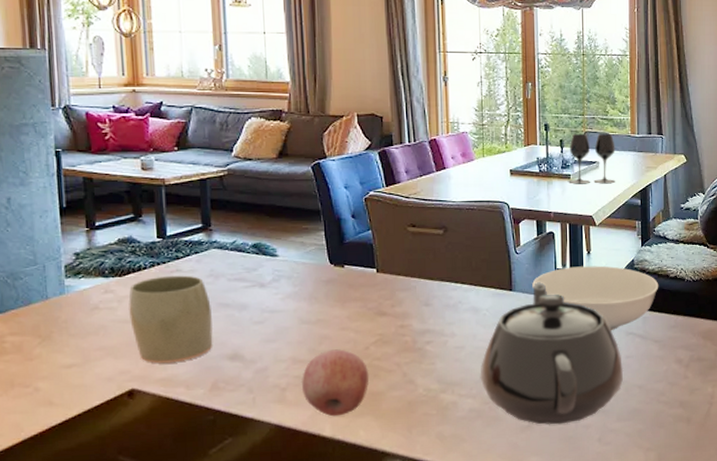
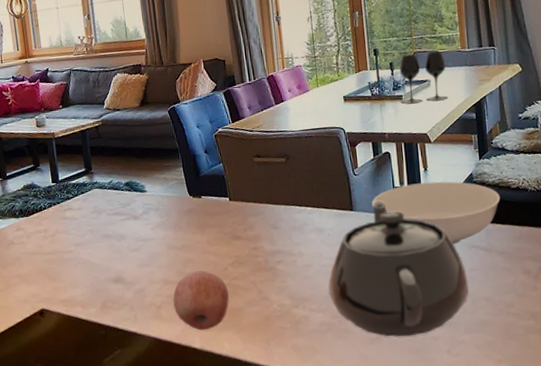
mug: present [128,275,213,364] -> none [34,212,101,288]

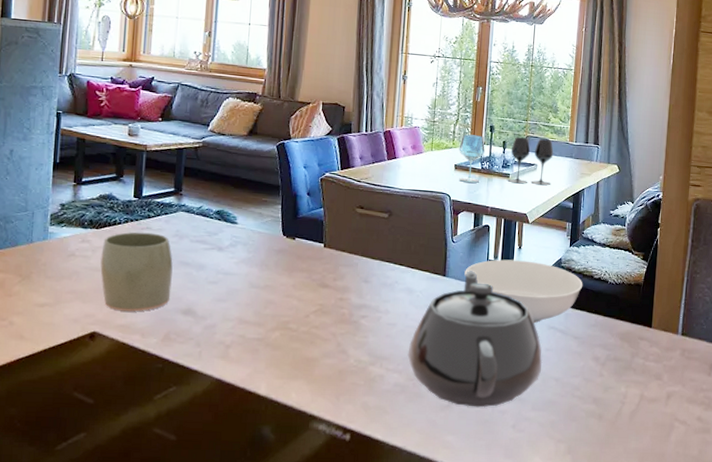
mug: none [34,212,101,288] -> present [100,232,173,312]
fruit: present [172,271,230,331] -> none [243,314,307,377]
wine glass: none [345,61,372,113] -> present [459,134,485,184]

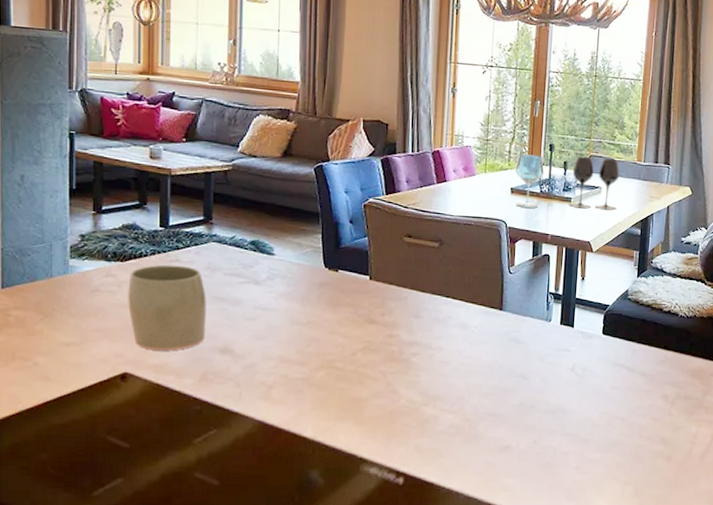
teapot: present [407,271,543,408] -> none [463,304,608,449]
bowl: present [464,259,583,323] -> none [523,291,652,359]

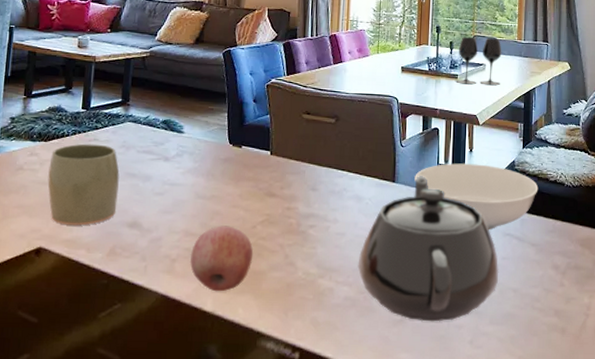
fruit: none [287,352,354,419] -> present [189,225,254,292]
teapot: none [463,304,608,449] -> present [357,176,499,322]
wine glass: present [515,154,544,209] -> none [405,36,432,86]
bowl: none [523,291,652,359] -> present [414,163,539,229]

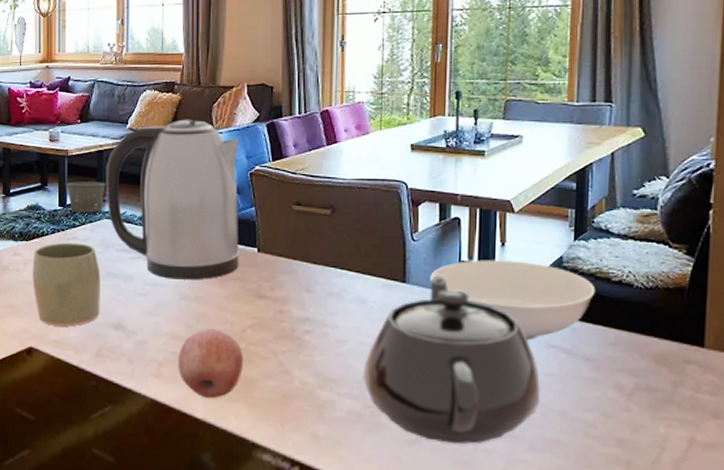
basket: none [92,86,131,116] -> present [67,182,106,213]
kettle: none [131,34,259,180] -> present [106,119,240,280]
wine glass: present [457,36,502,86] -> none [483,101,546,163]

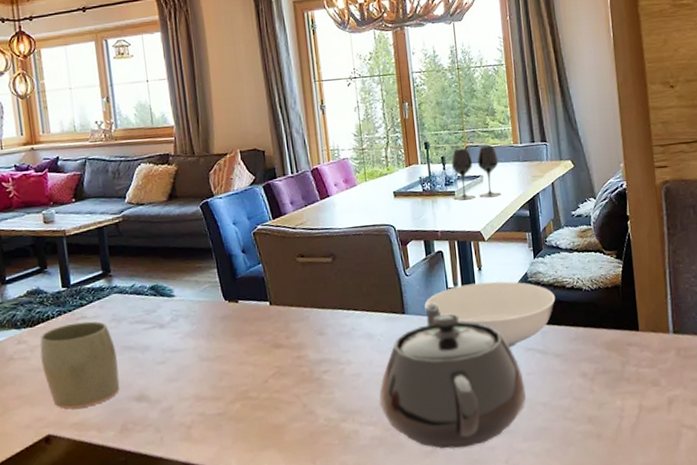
basket: present [67,182,106,213] -> none [68,257,110,292]
kettle: present [106,119,240,280] -> none [108,187,254,343]
fruit: present [177,329,244,399] -> none [205,384,270,452]
wine glass: none [483,101,546,163] -> present [451,145,501,201]

